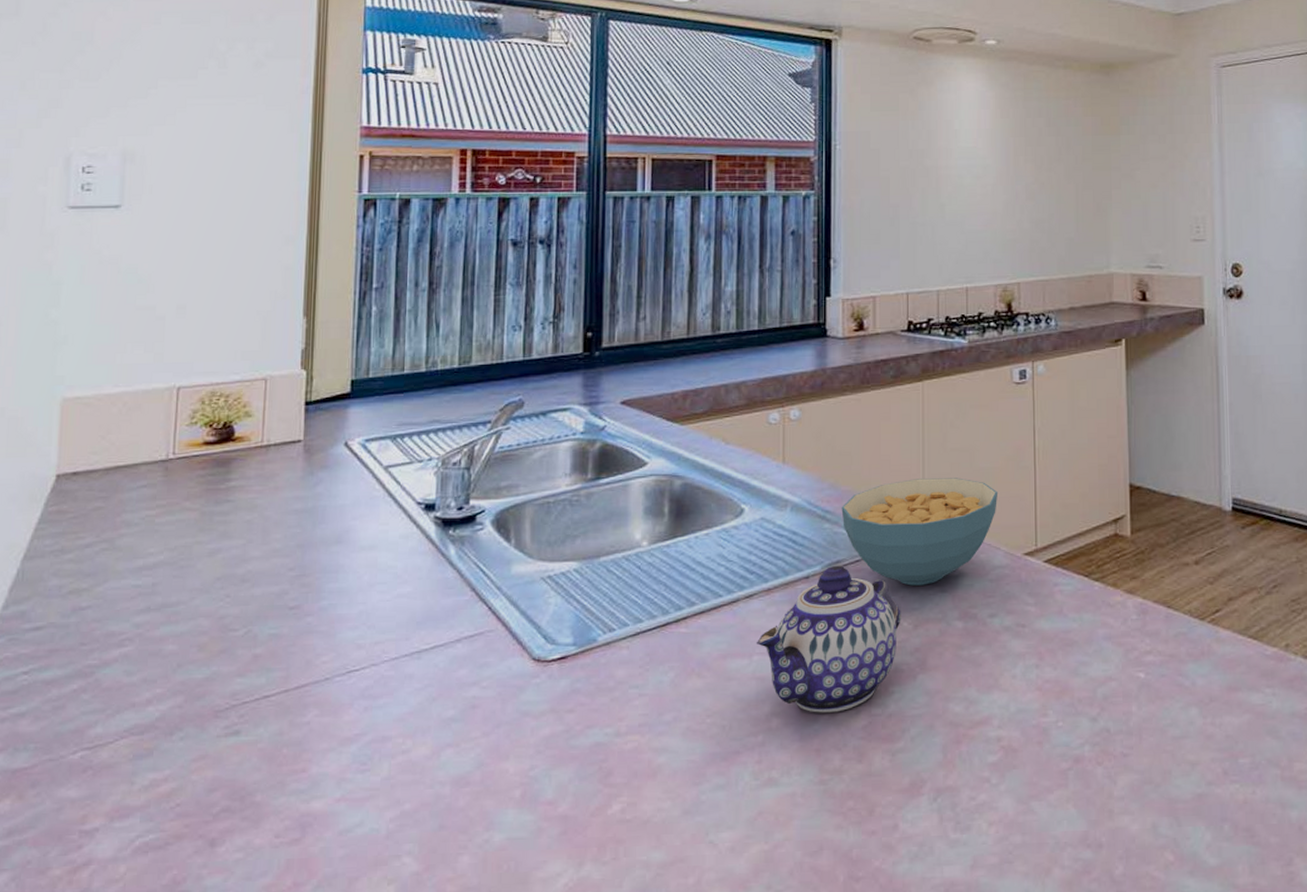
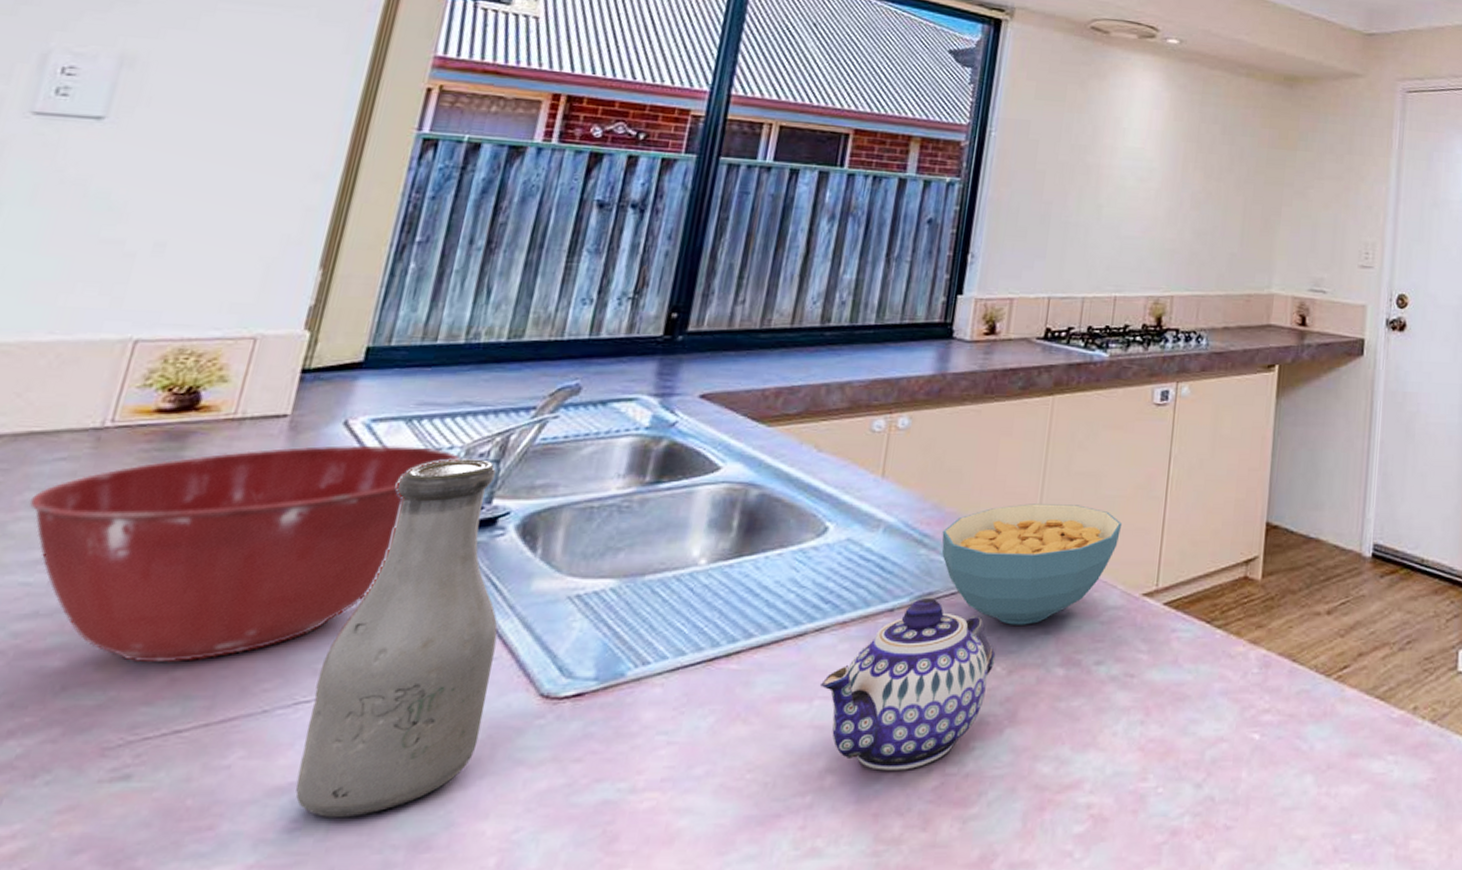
mixing bowl: none [127,460,439,644] -> present [29,444,461,663]
bottle: none [360,467,492,761] -> present [295,458,498,818]

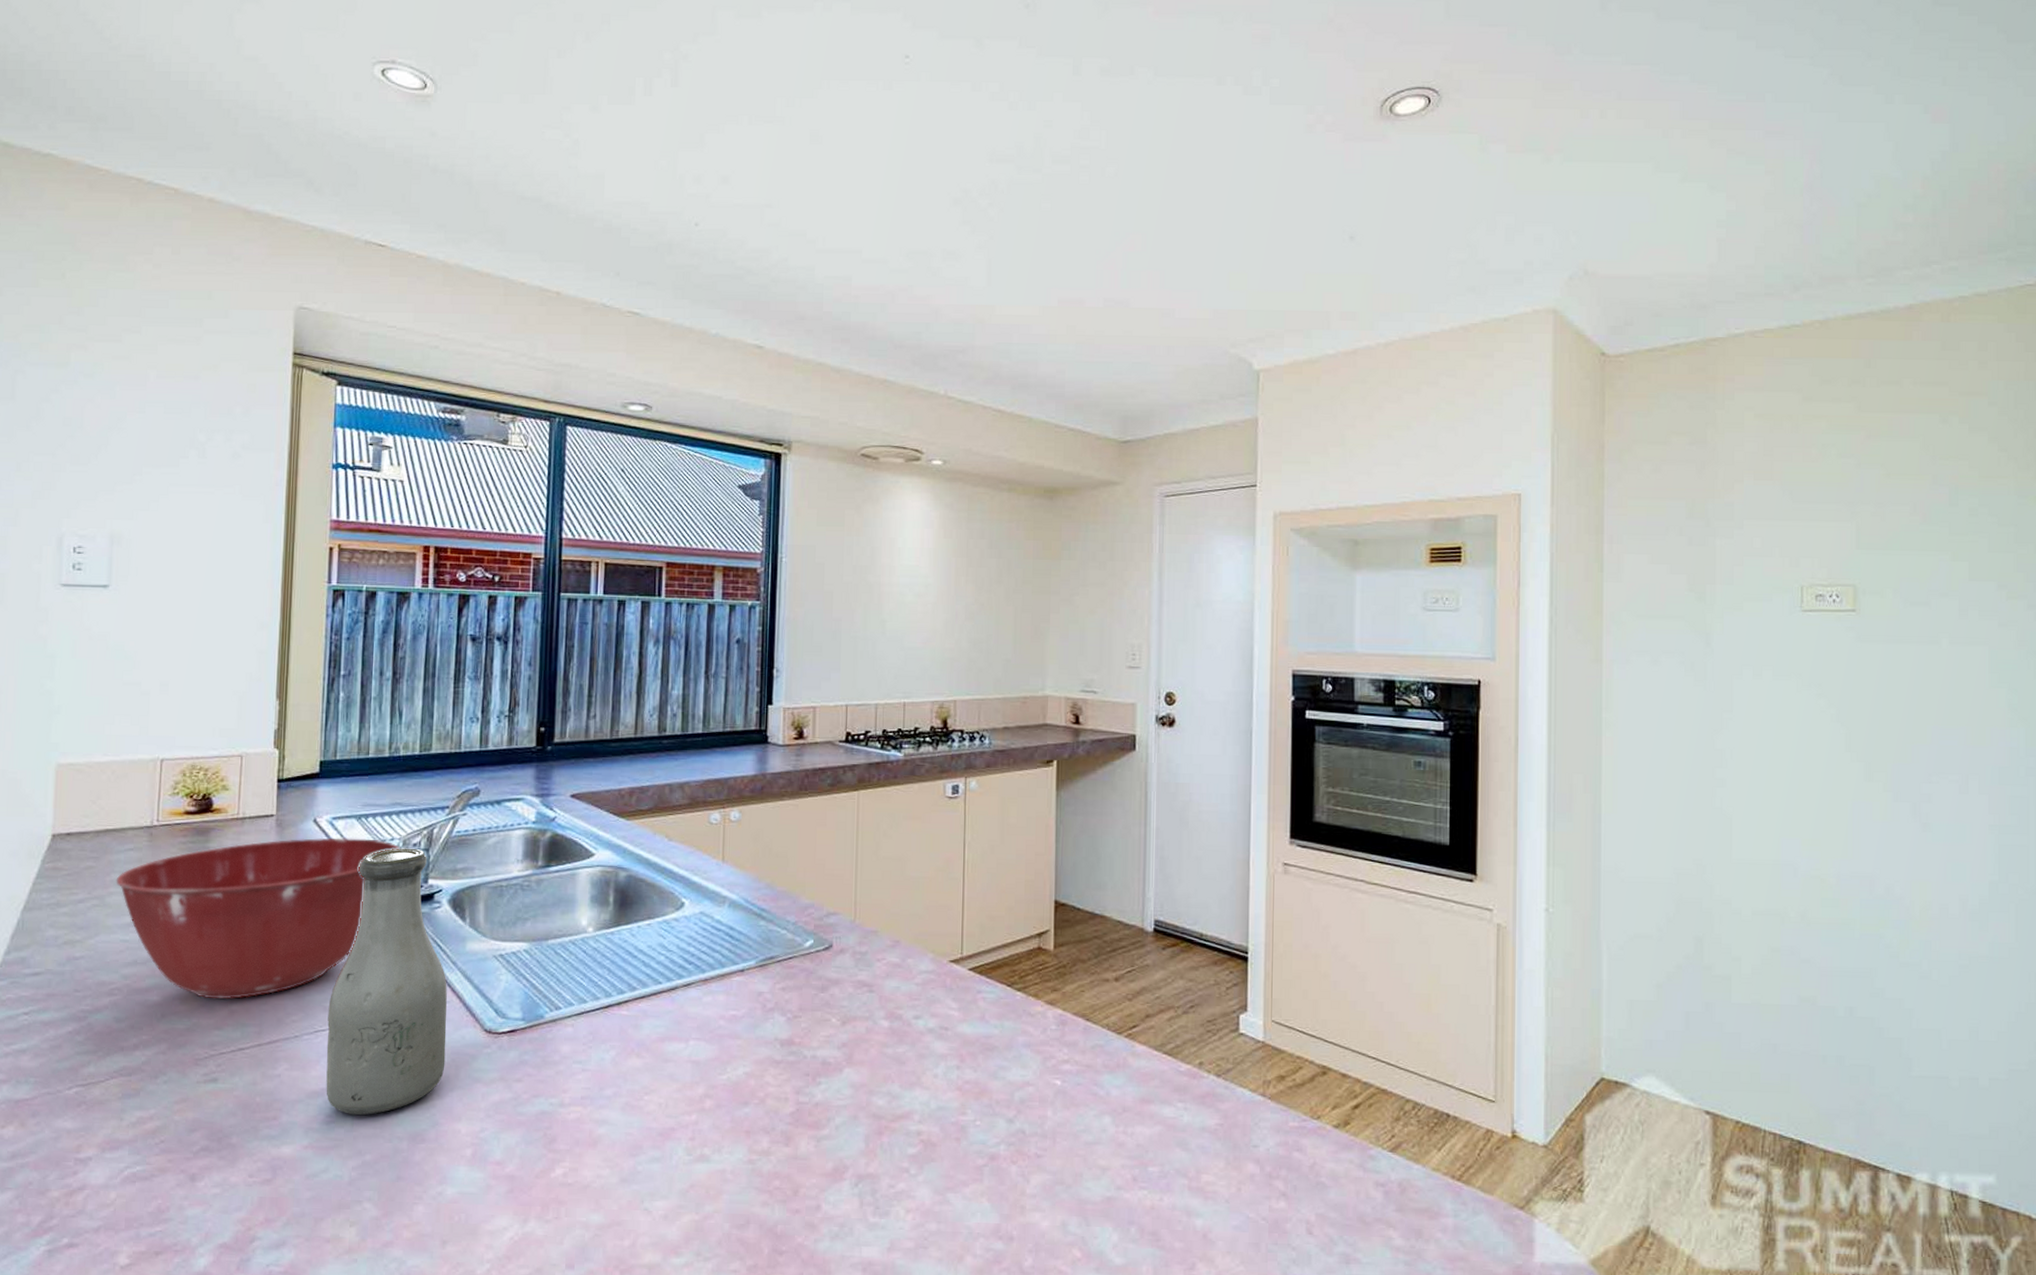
teapot: present [819,597,996,771] -> none [692,961,830,1098]
cereal bowl: present [942,503,1123,625] -> none [776,883,928,985]

